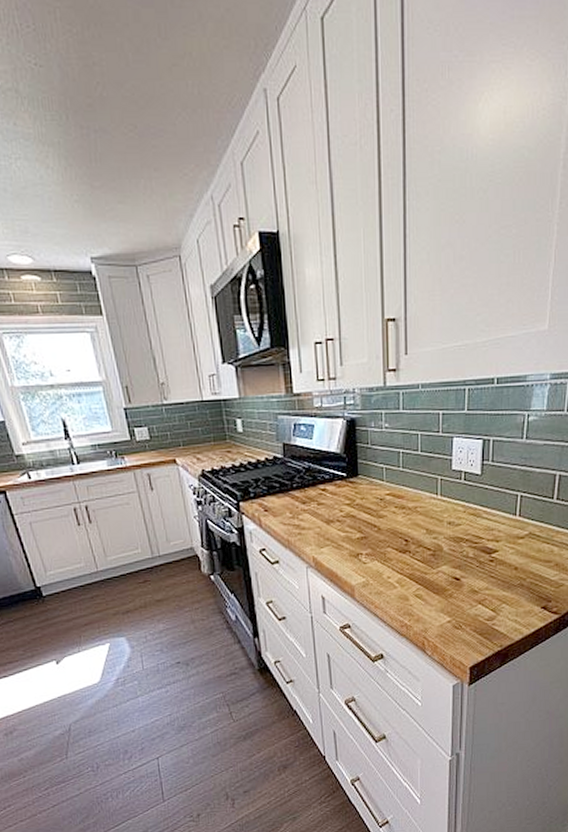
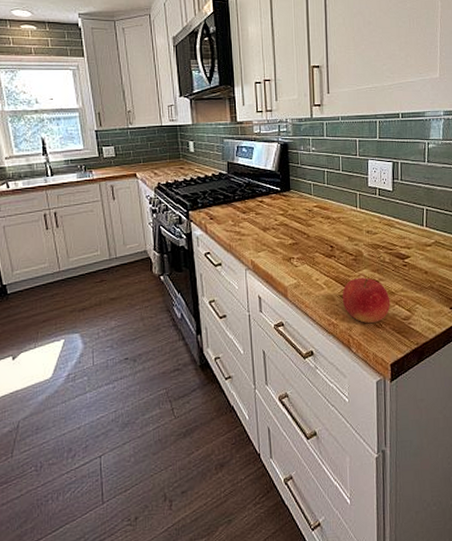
fruit: none [417,574,473,624] -> present [342,277,391,323]

